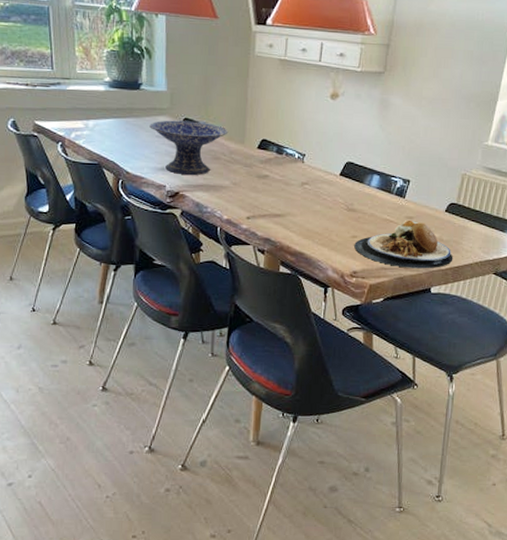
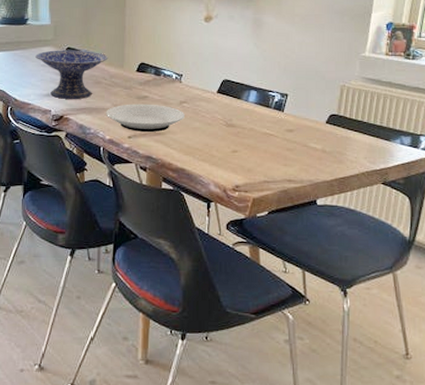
plate: none [224,182,306,213] -> present [106,104,185,132]
plate: present [354,220,453,269] -> none [235,132,338,181]

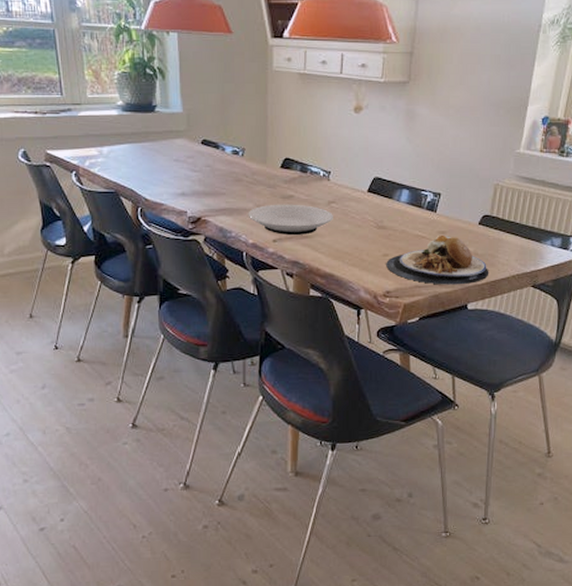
decorative bowl: present [35,50,109,99] -> none [167,142,250,199]
plate: none [235,132,338,181] -> present [386,234,489,285]

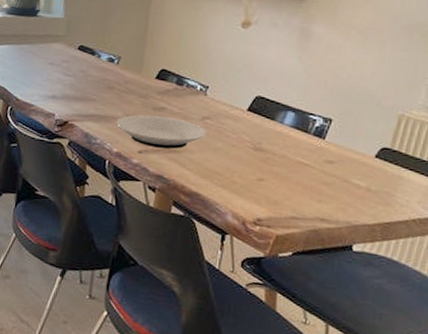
plate: present [386,234,489,285] -> none [260,164,384,223]

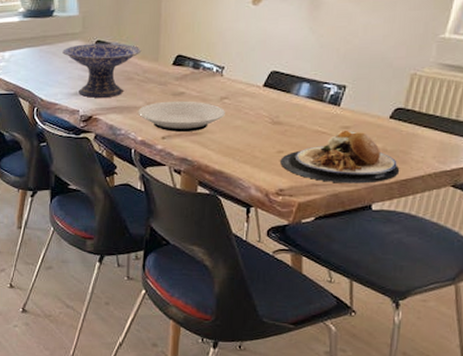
decorative bowl: none [43,47,126,105] -> present [62,43,142,98]
plate: none [260,164,384,223] -> present [280,130,400,184]

